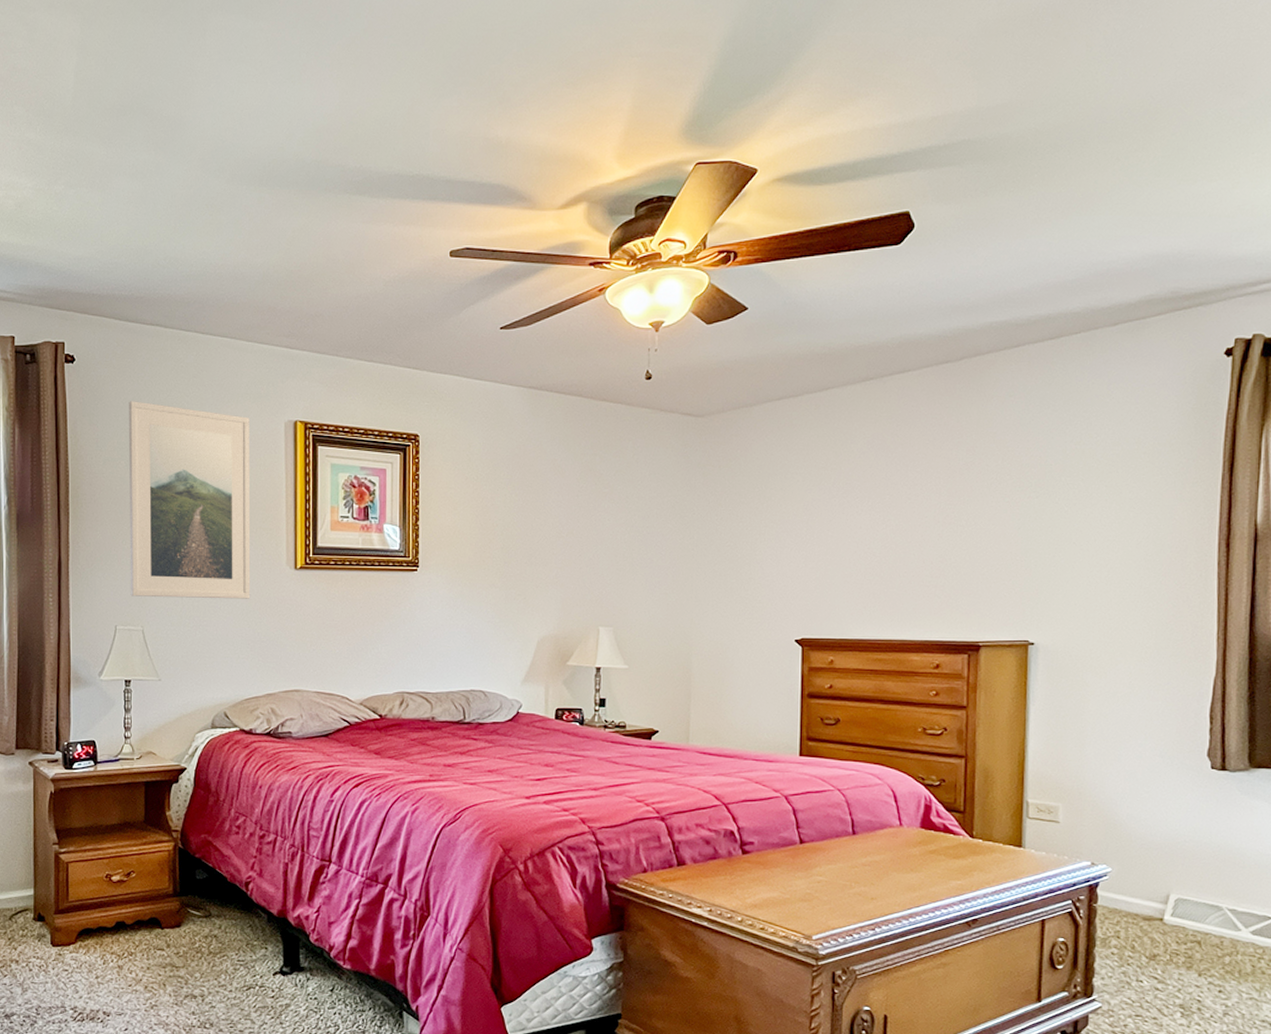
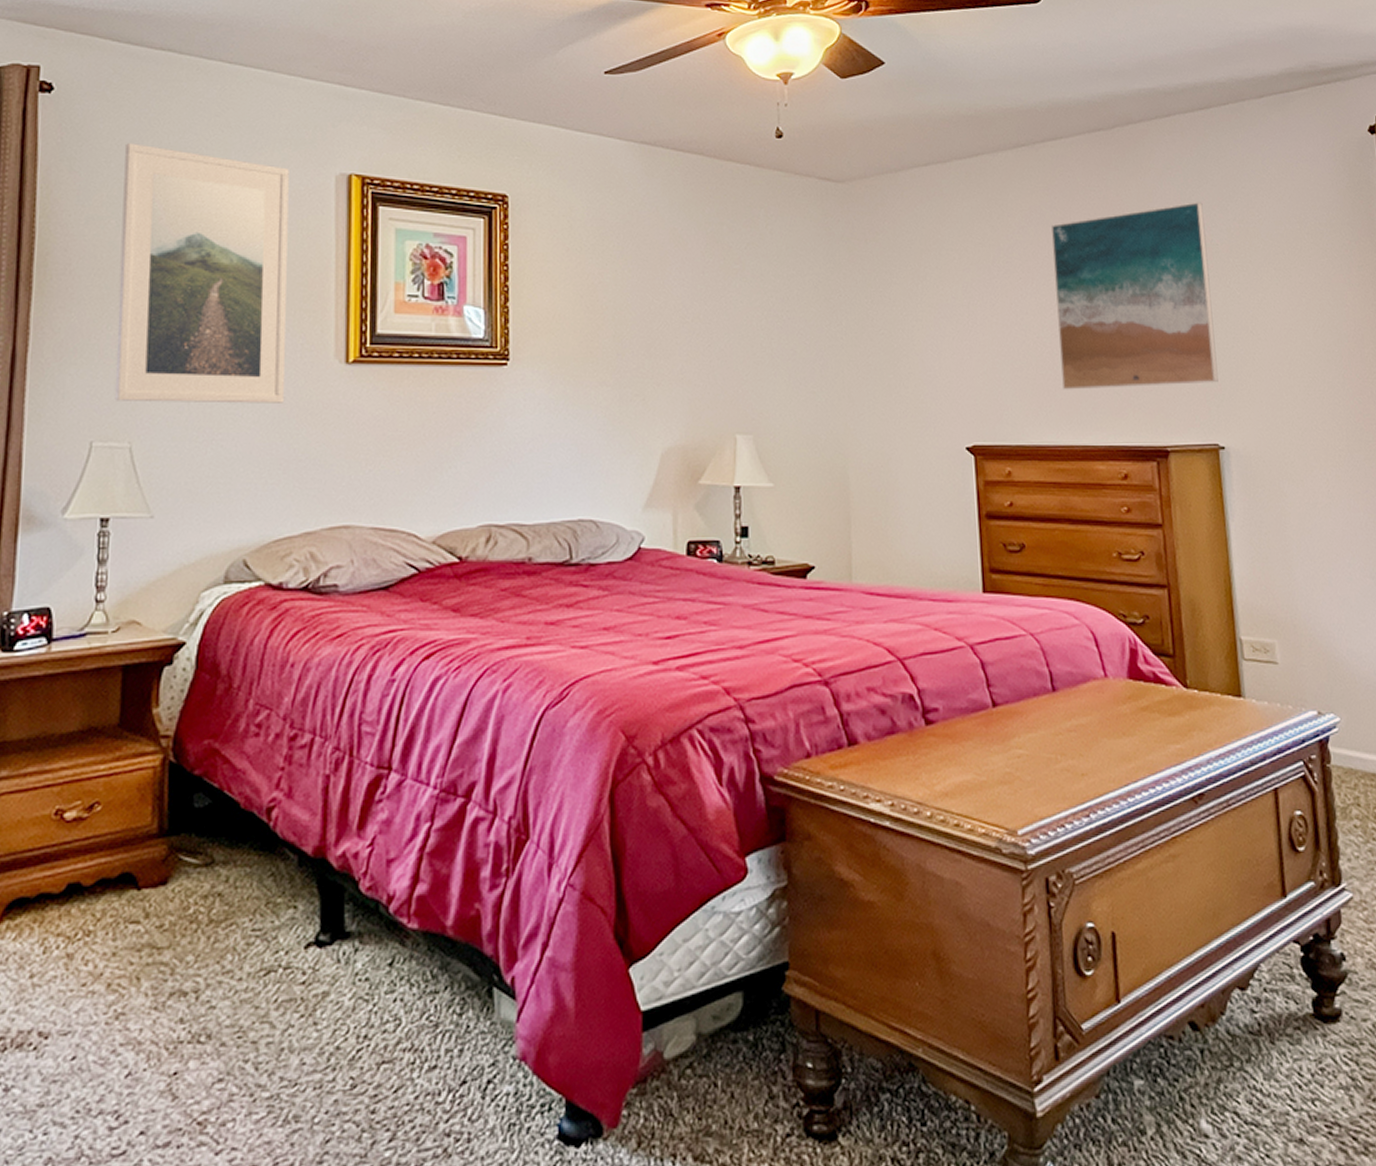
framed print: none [888,426,1041,593] -> present [1050,202,1219,390]

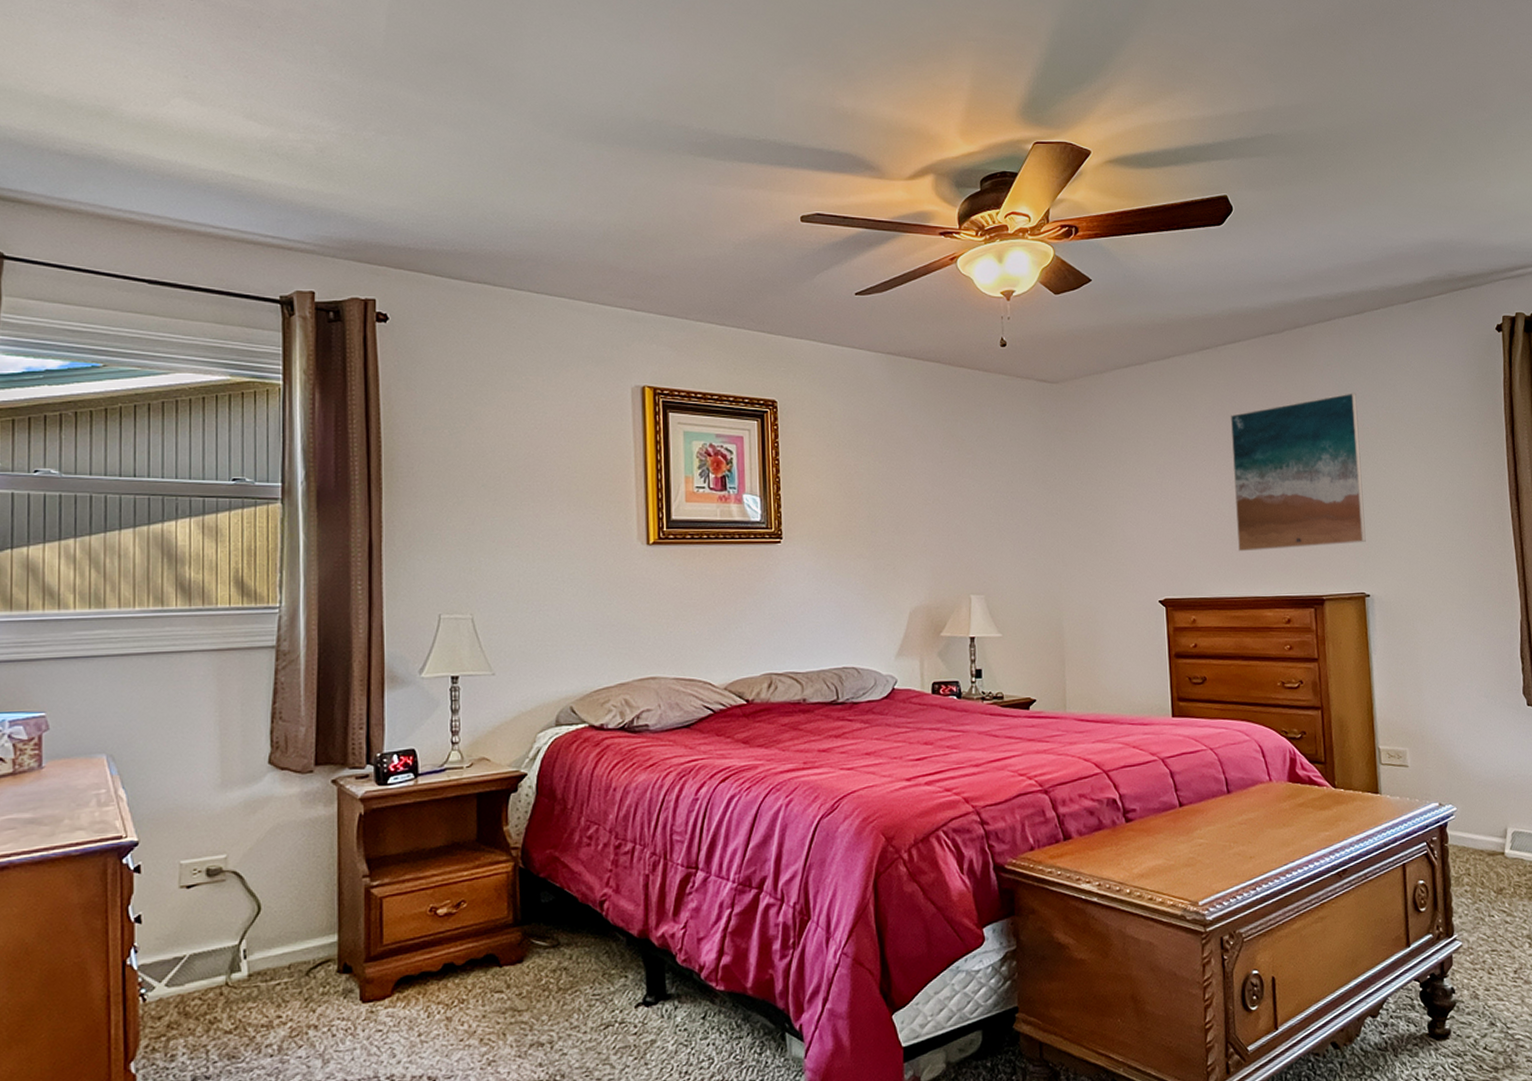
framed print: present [114,143,289,404] -> none [453,364,598,581]

